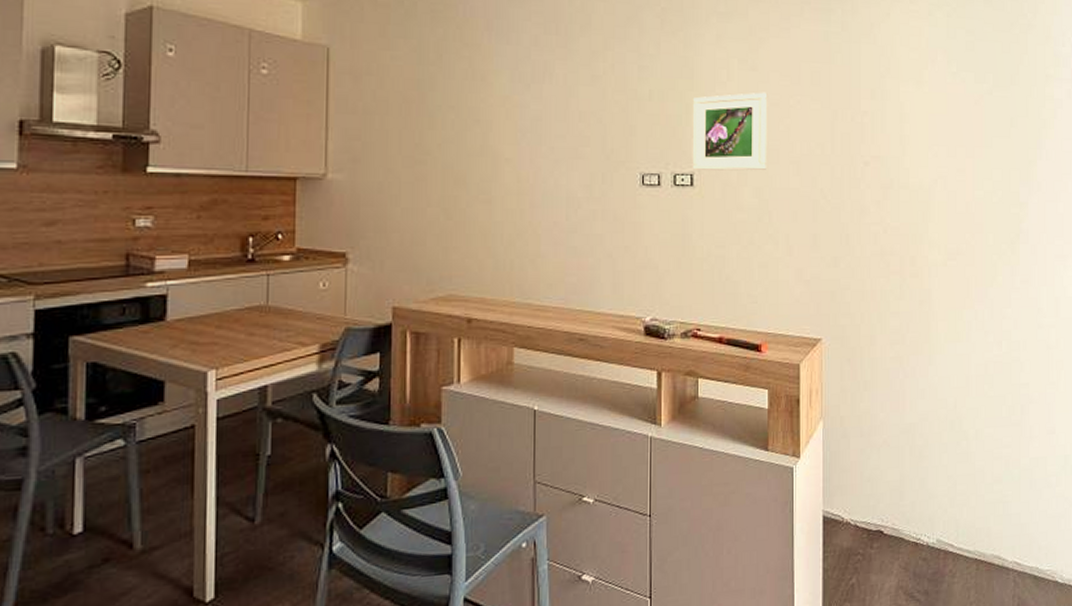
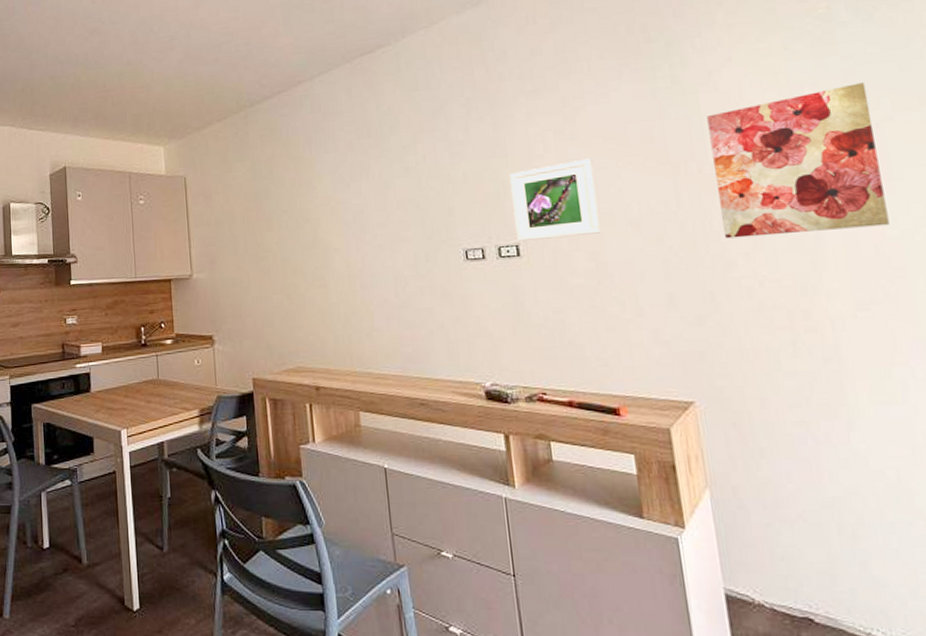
wall art: none [864,56,979,187] -> present [707,83,890,239]

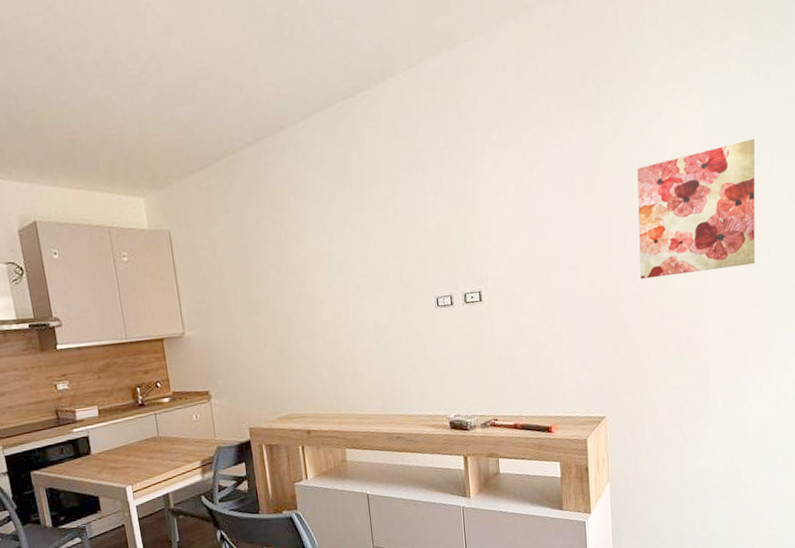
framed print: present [509,158,601,242] -> none [475,208,548,289]

